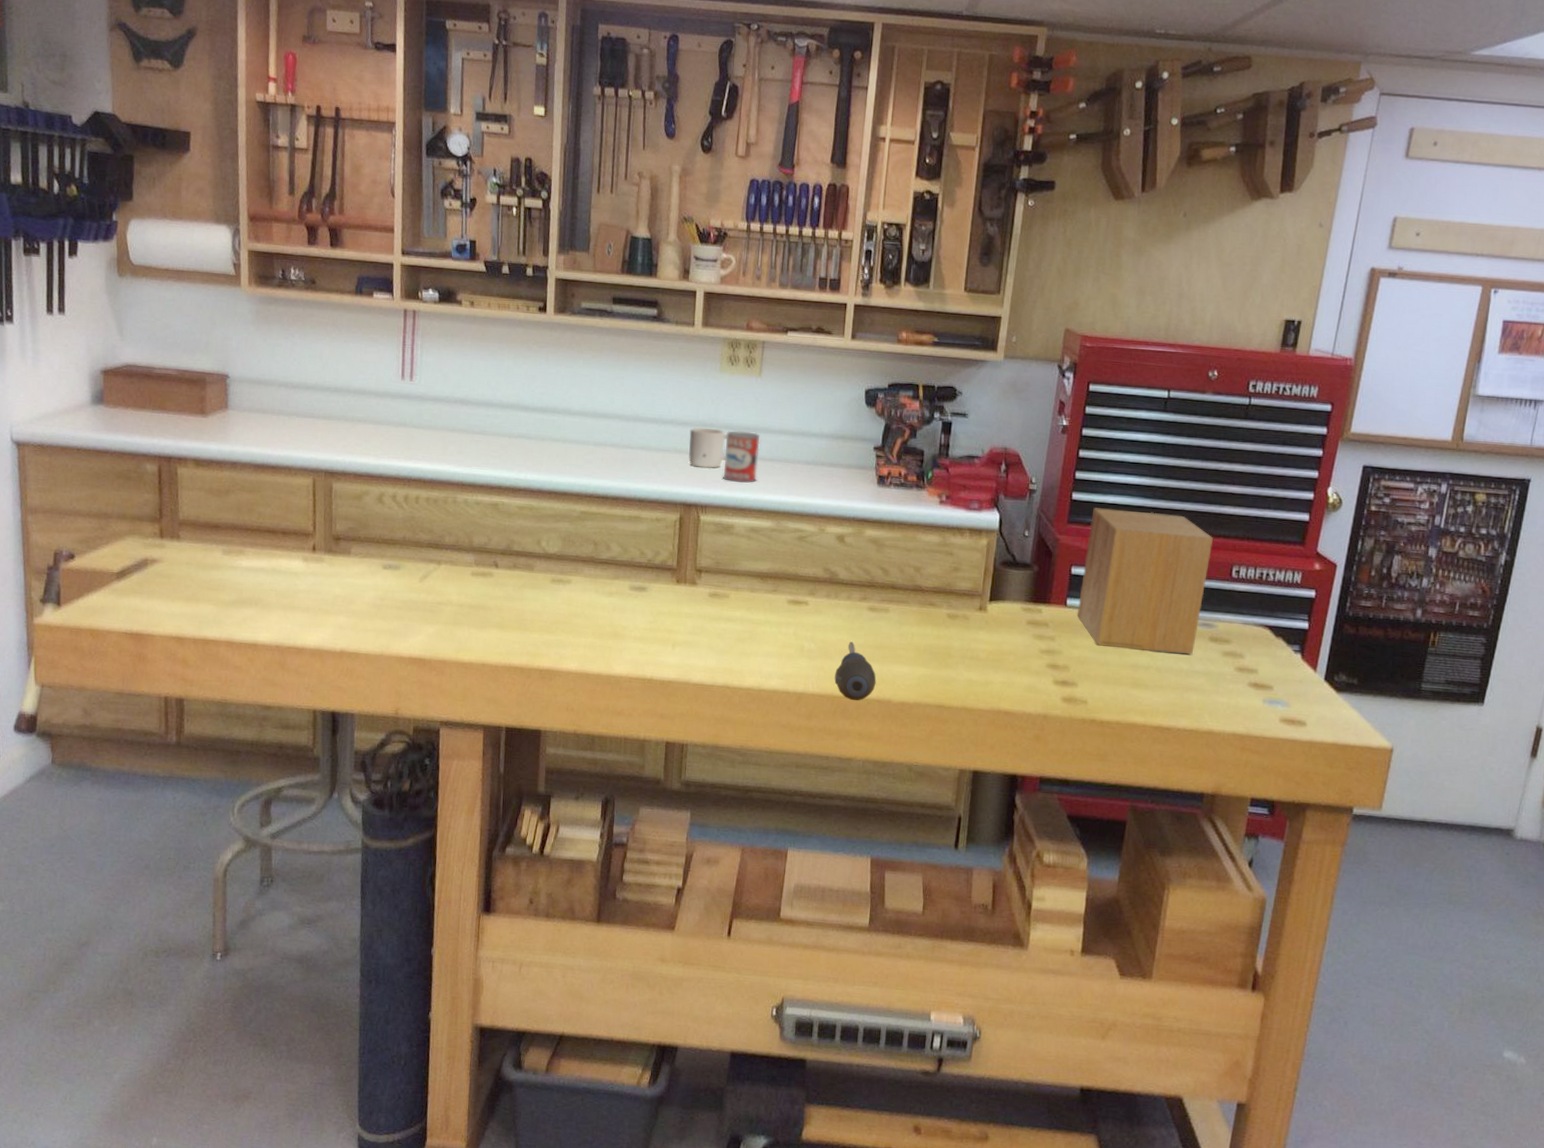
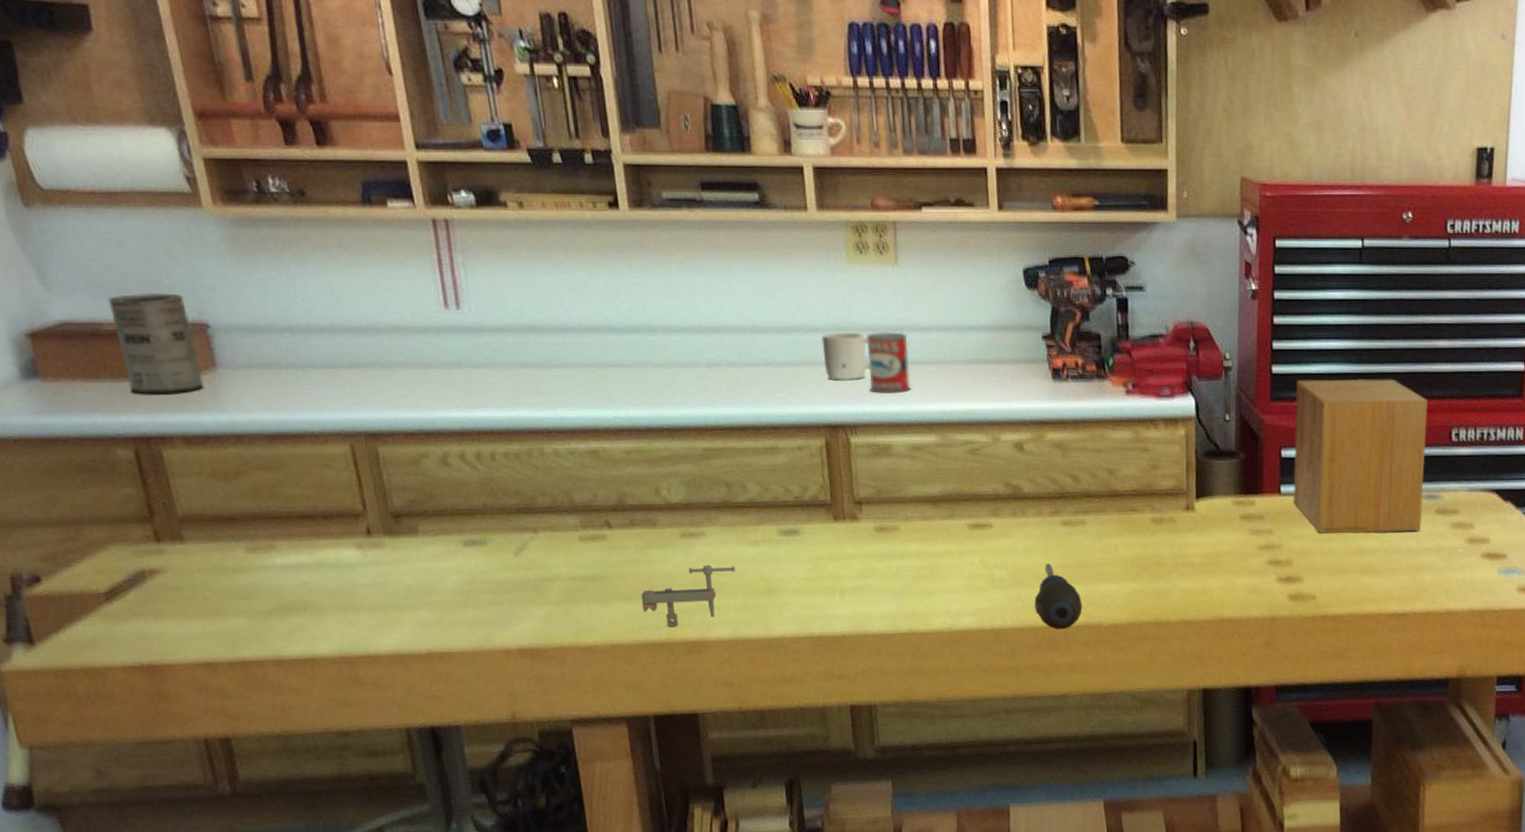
paint can: none [161,347,216,426] -> present [107,292,204,395]
clamp: none [511,607,591,656] -> present [640,564,736,628]

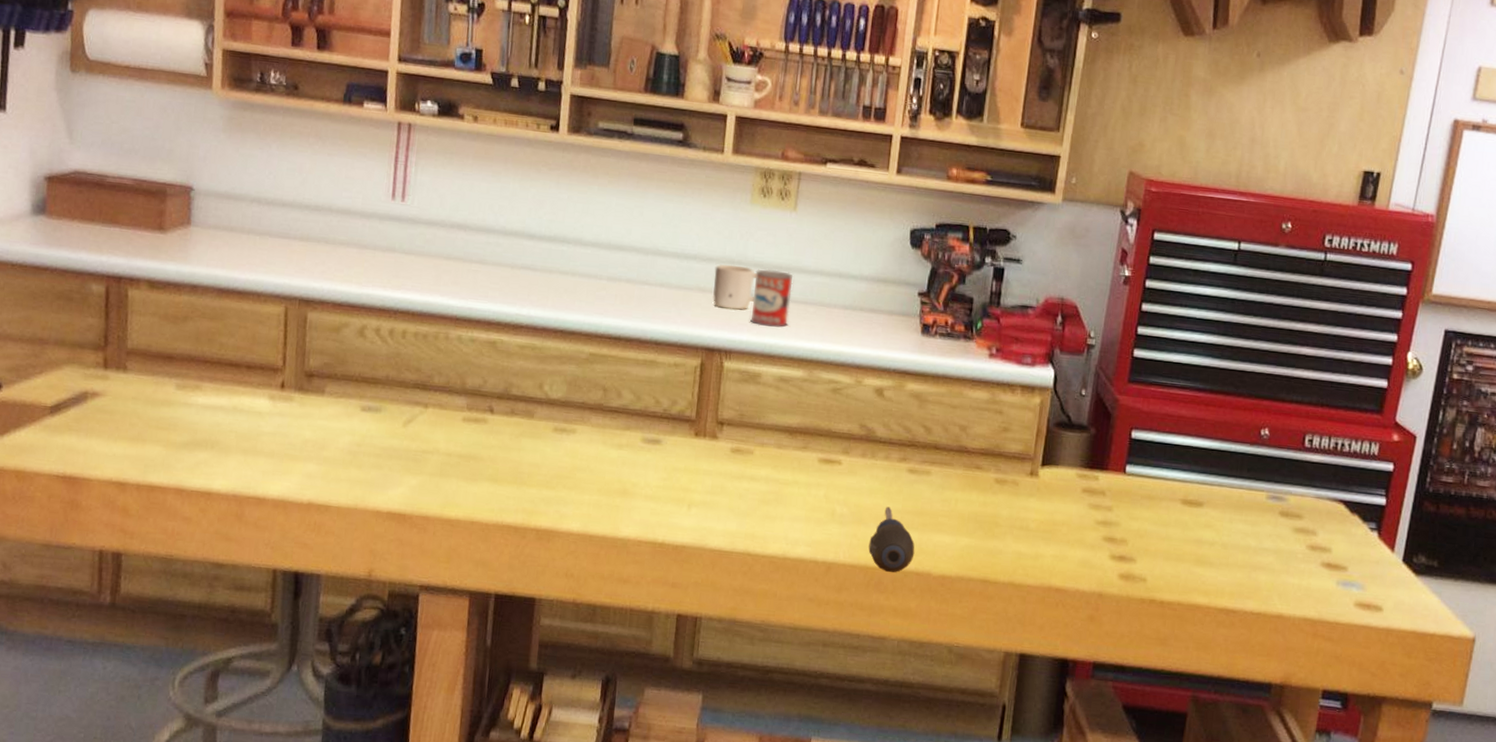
paint can: present [107,292,204,395] -> none [115,153,178,244]
clamp: present [640,564,736,628] -> none [505,459,597,514]
wooden block: present [1292,378,1428,534] -> none [1137,366,1285,531]

